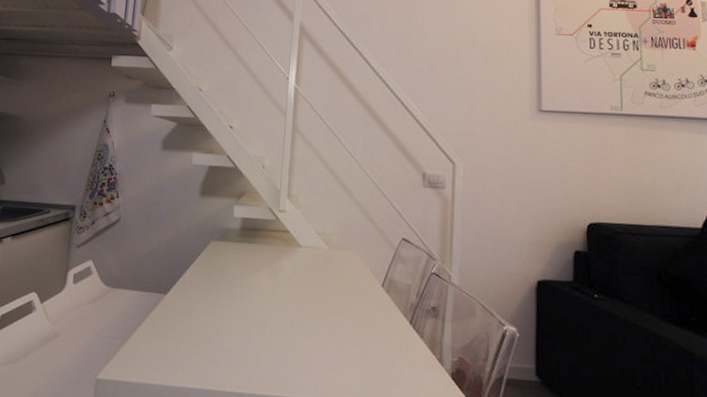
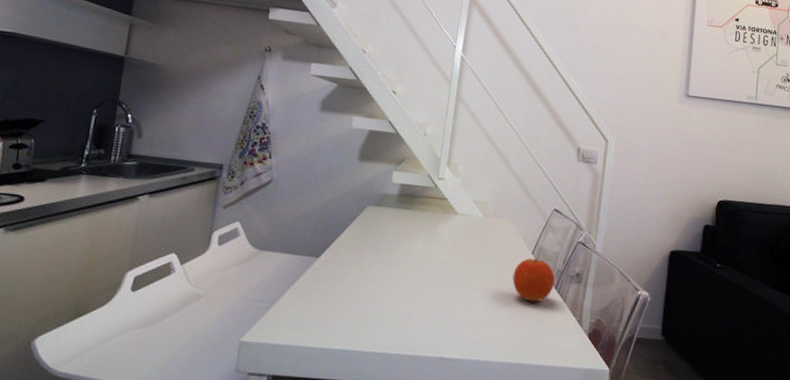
fruit: none [363,291,410,339] -> present [512,258,556,302]

